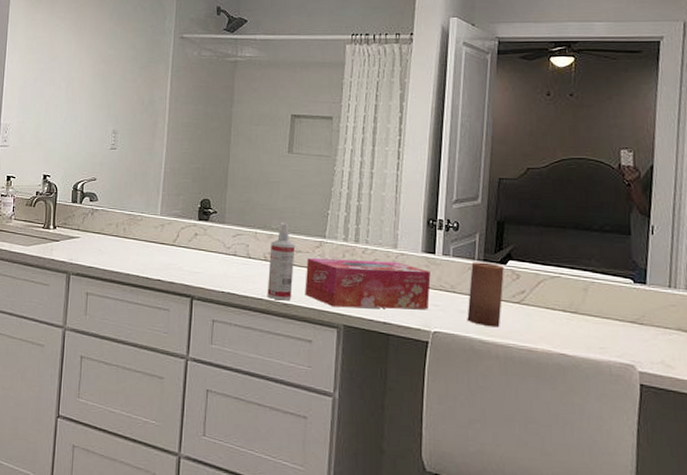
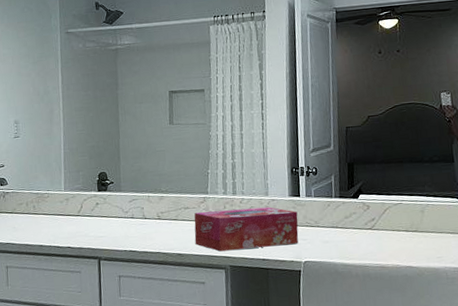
spray bottle: present [267,223,295,301] -> none [162,185,184,252]
candle: present [467,262,504,327] -> none [330,198,358,252]

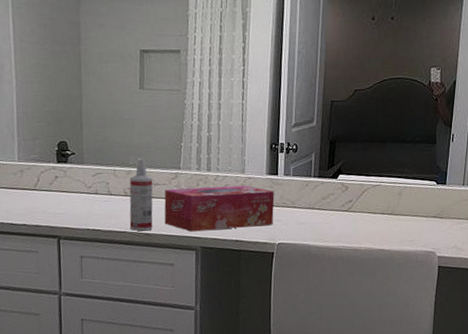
spray bottle: none [162,185,184,252] -> present [129,158,153,232]

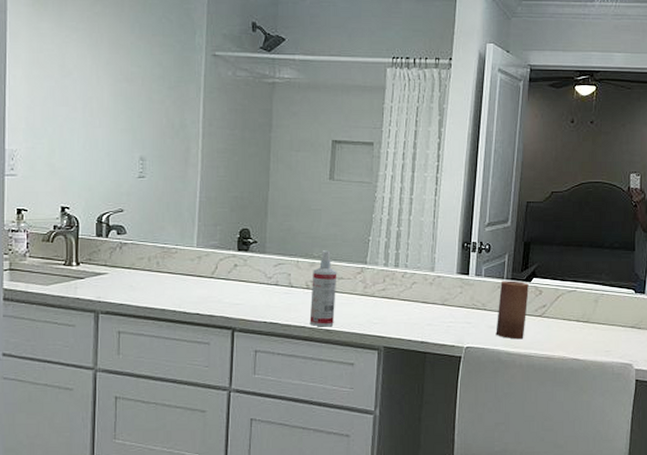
tissue box: present [164,185,275,232] -> none [347,284,464,330]
candle: none [305,178,336,234] -> present [496,281,529,340]

